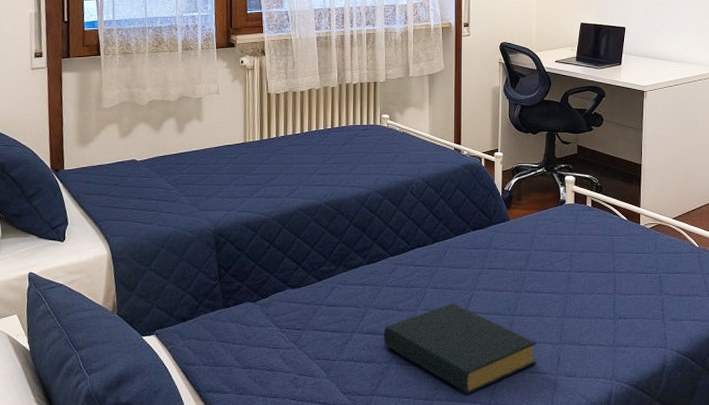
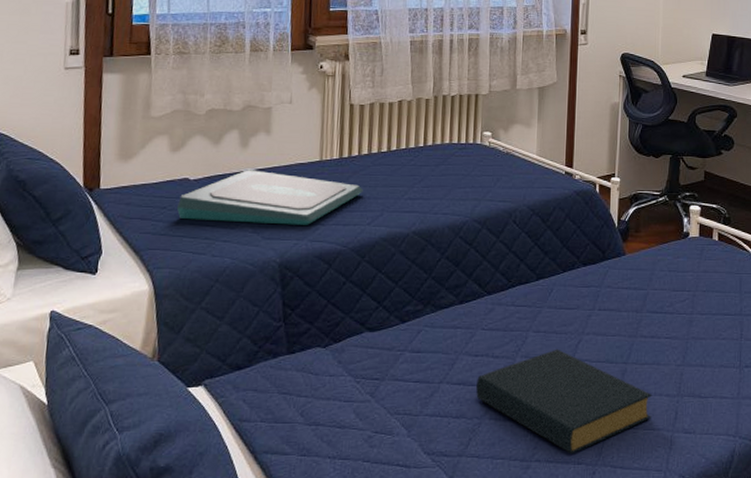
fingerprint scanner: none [127,151,282,198] -> present [176,170,363,225]

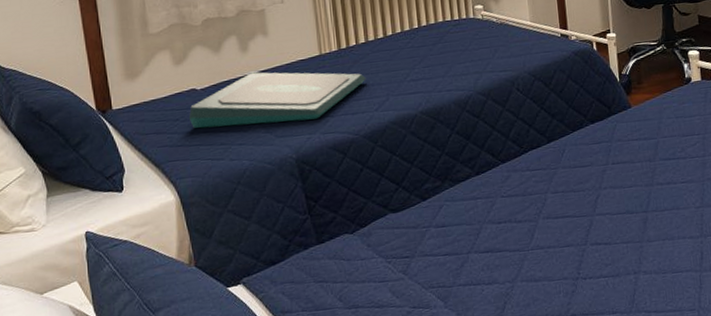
hardback book: present [476,349,653,454] -> none [503,206,678,305]

